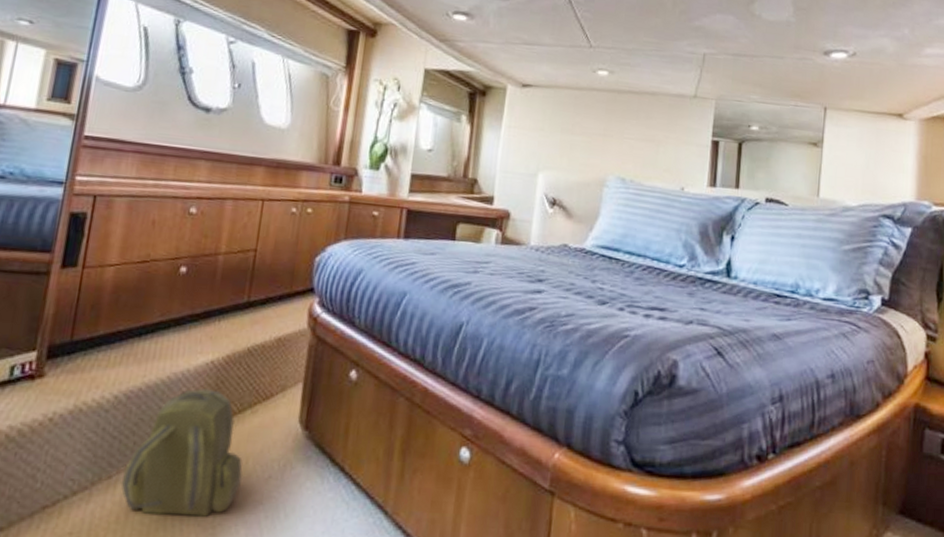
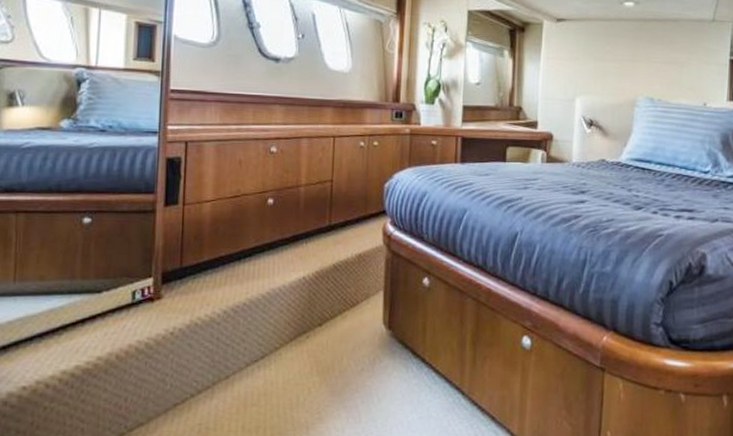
backpack: present [121,388,243,517] -> none [237,301,340,406]

